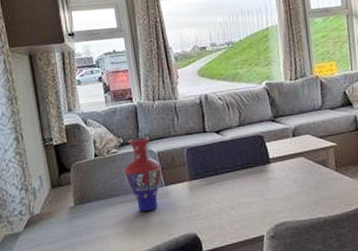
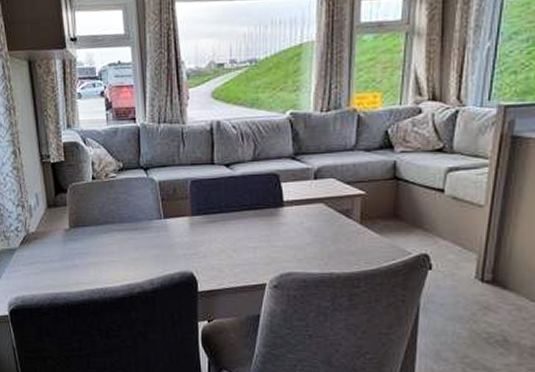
vase: present [124,137,162,212] -> none [122,163,162,244]

